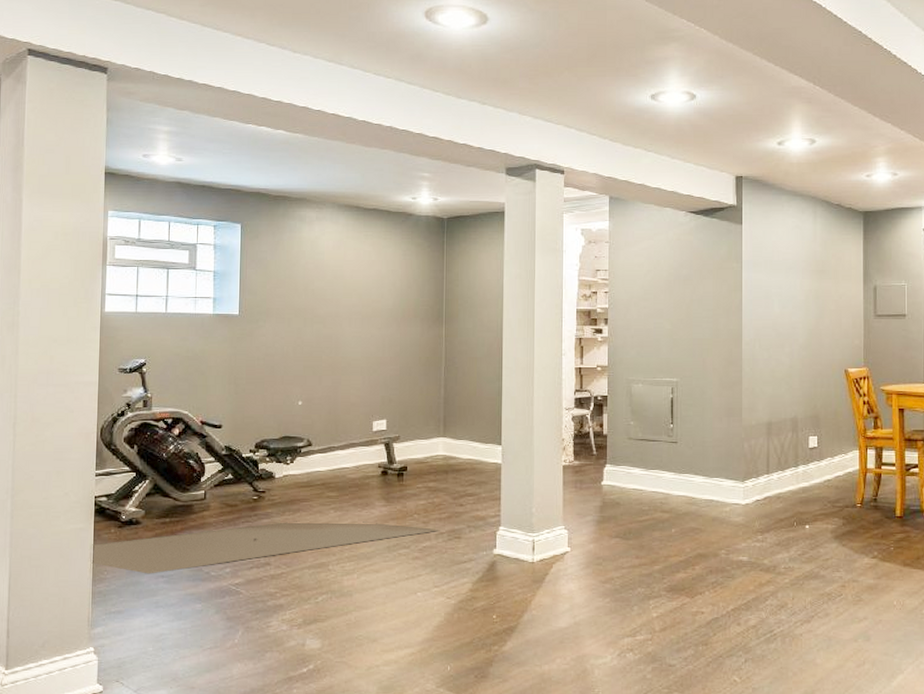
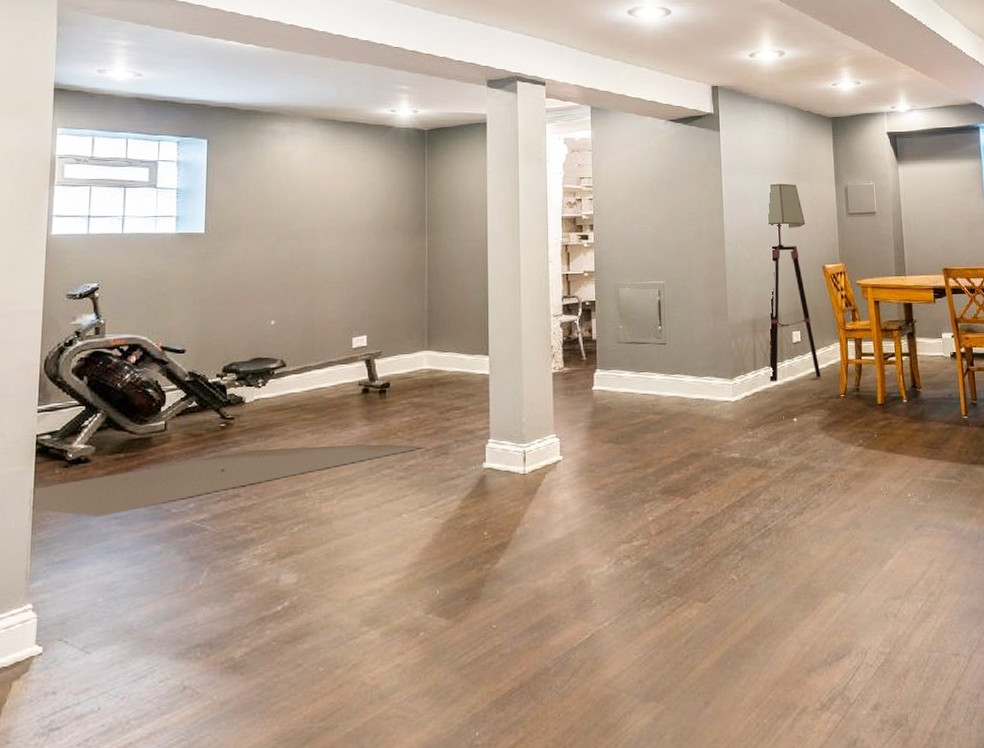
floor lamp: none [781,281,837,487] -> present [768,183,821,382]

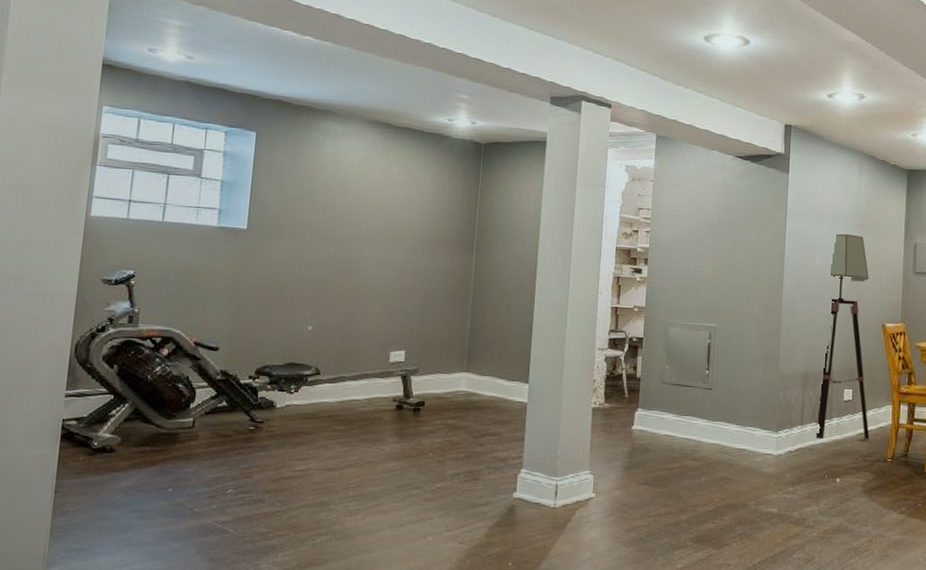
yoga mat: present [31,443,426,517] -> none [53,455,457,508]

